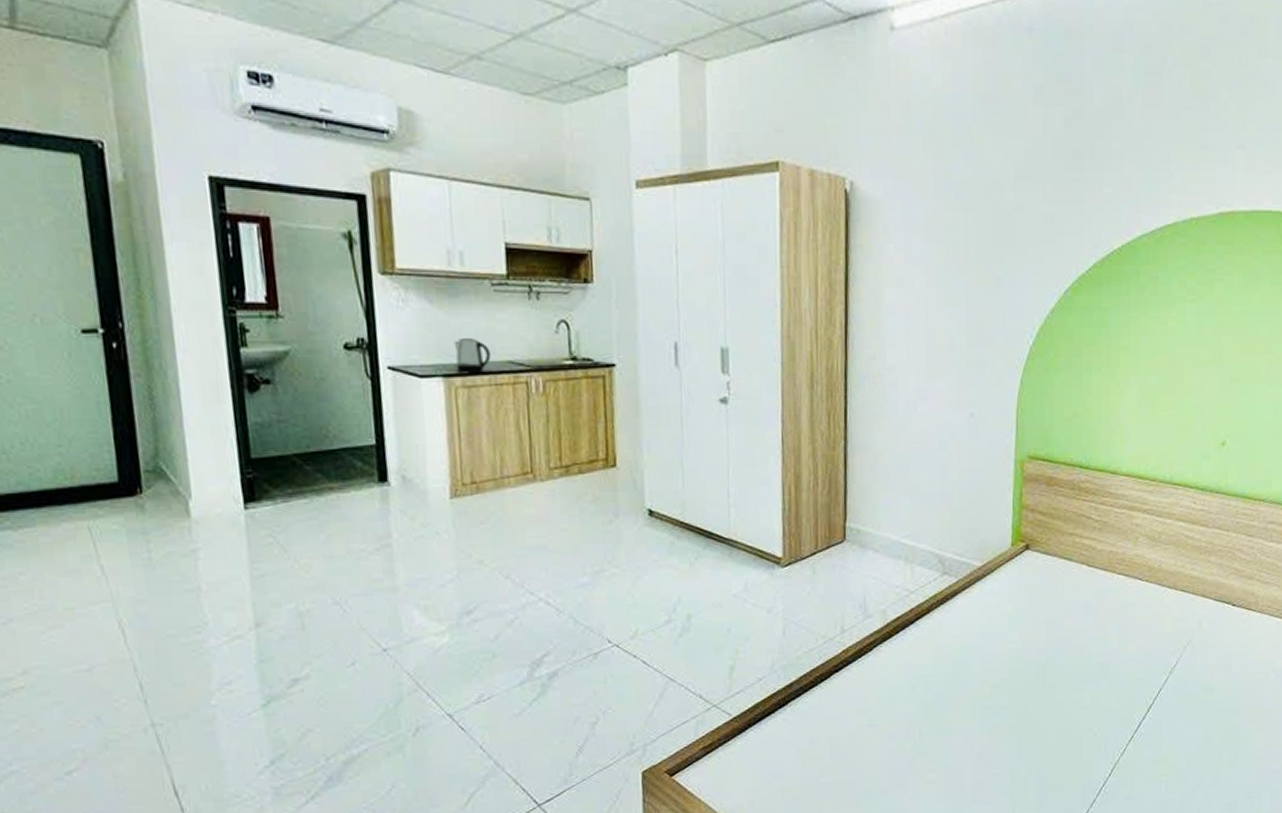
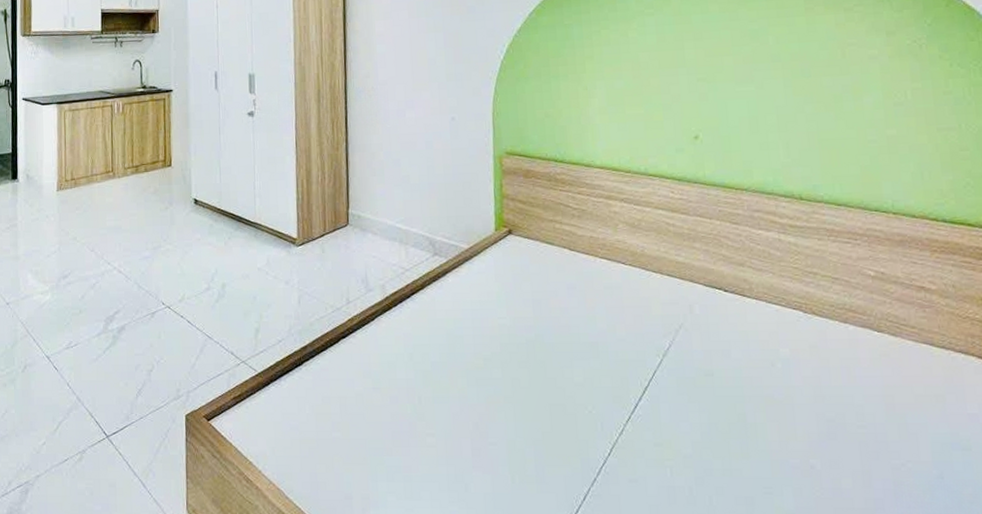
kettle: present [454,337,491,375] -> none [65,75,88,102]

